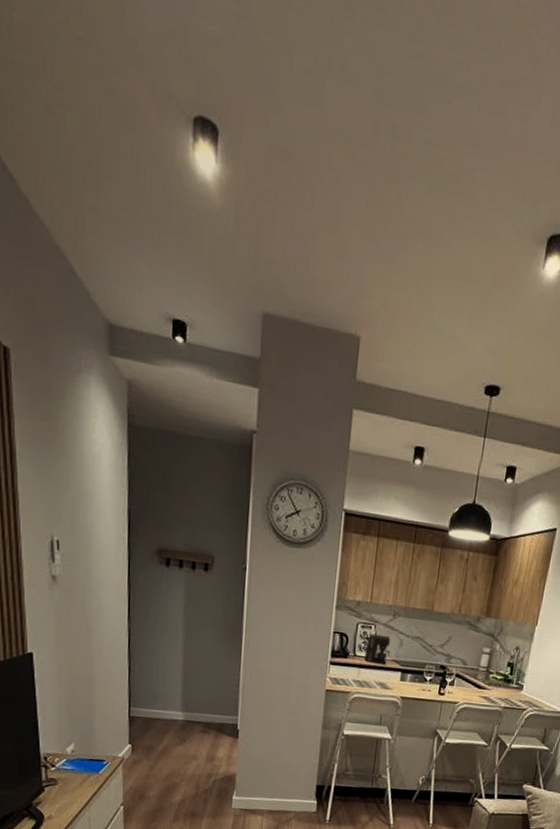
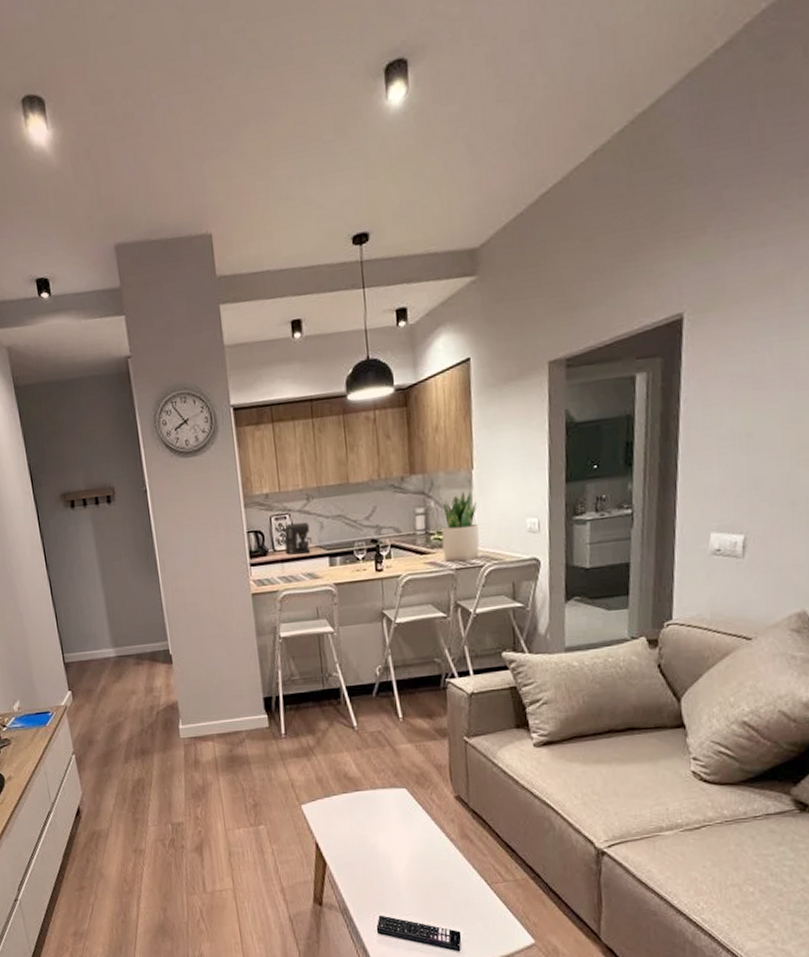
planter: none [496,643,533,703] -> present [441,491,479,562]

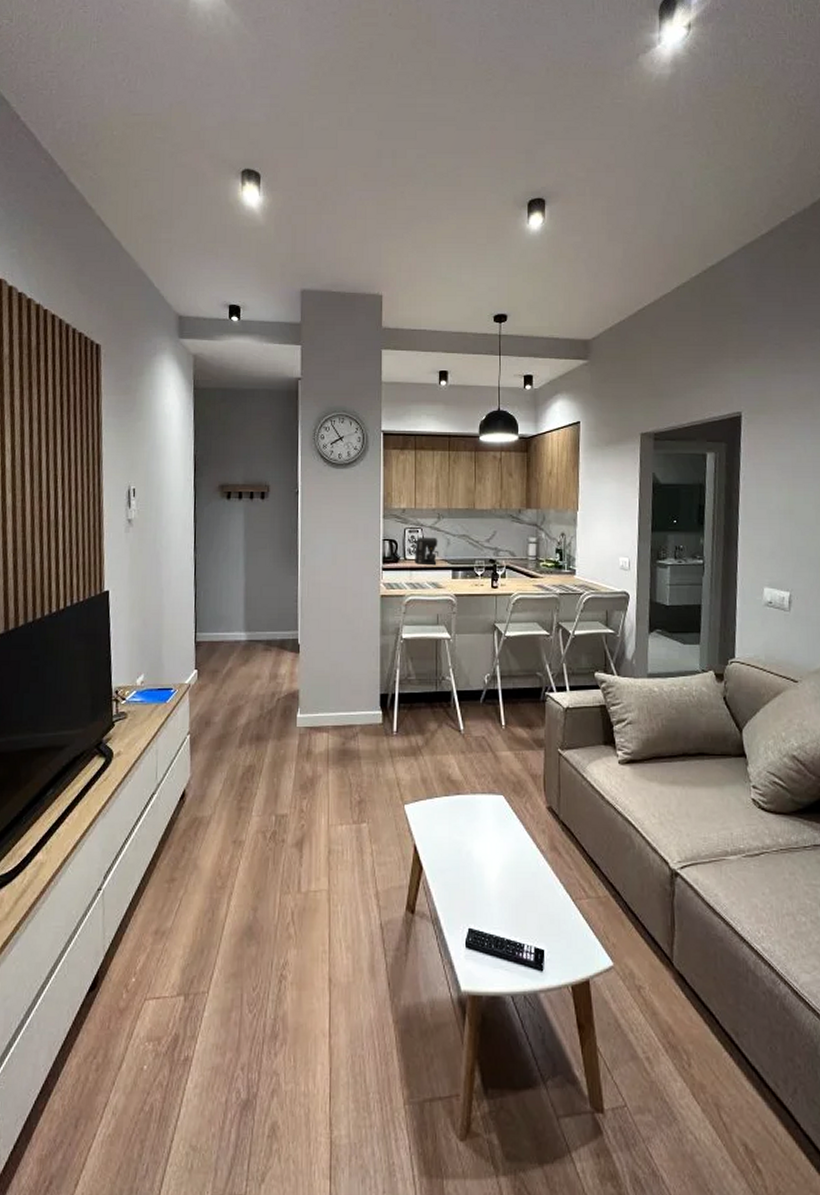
planter: present [441,491,479,562] -> none [549,528,581,588]

